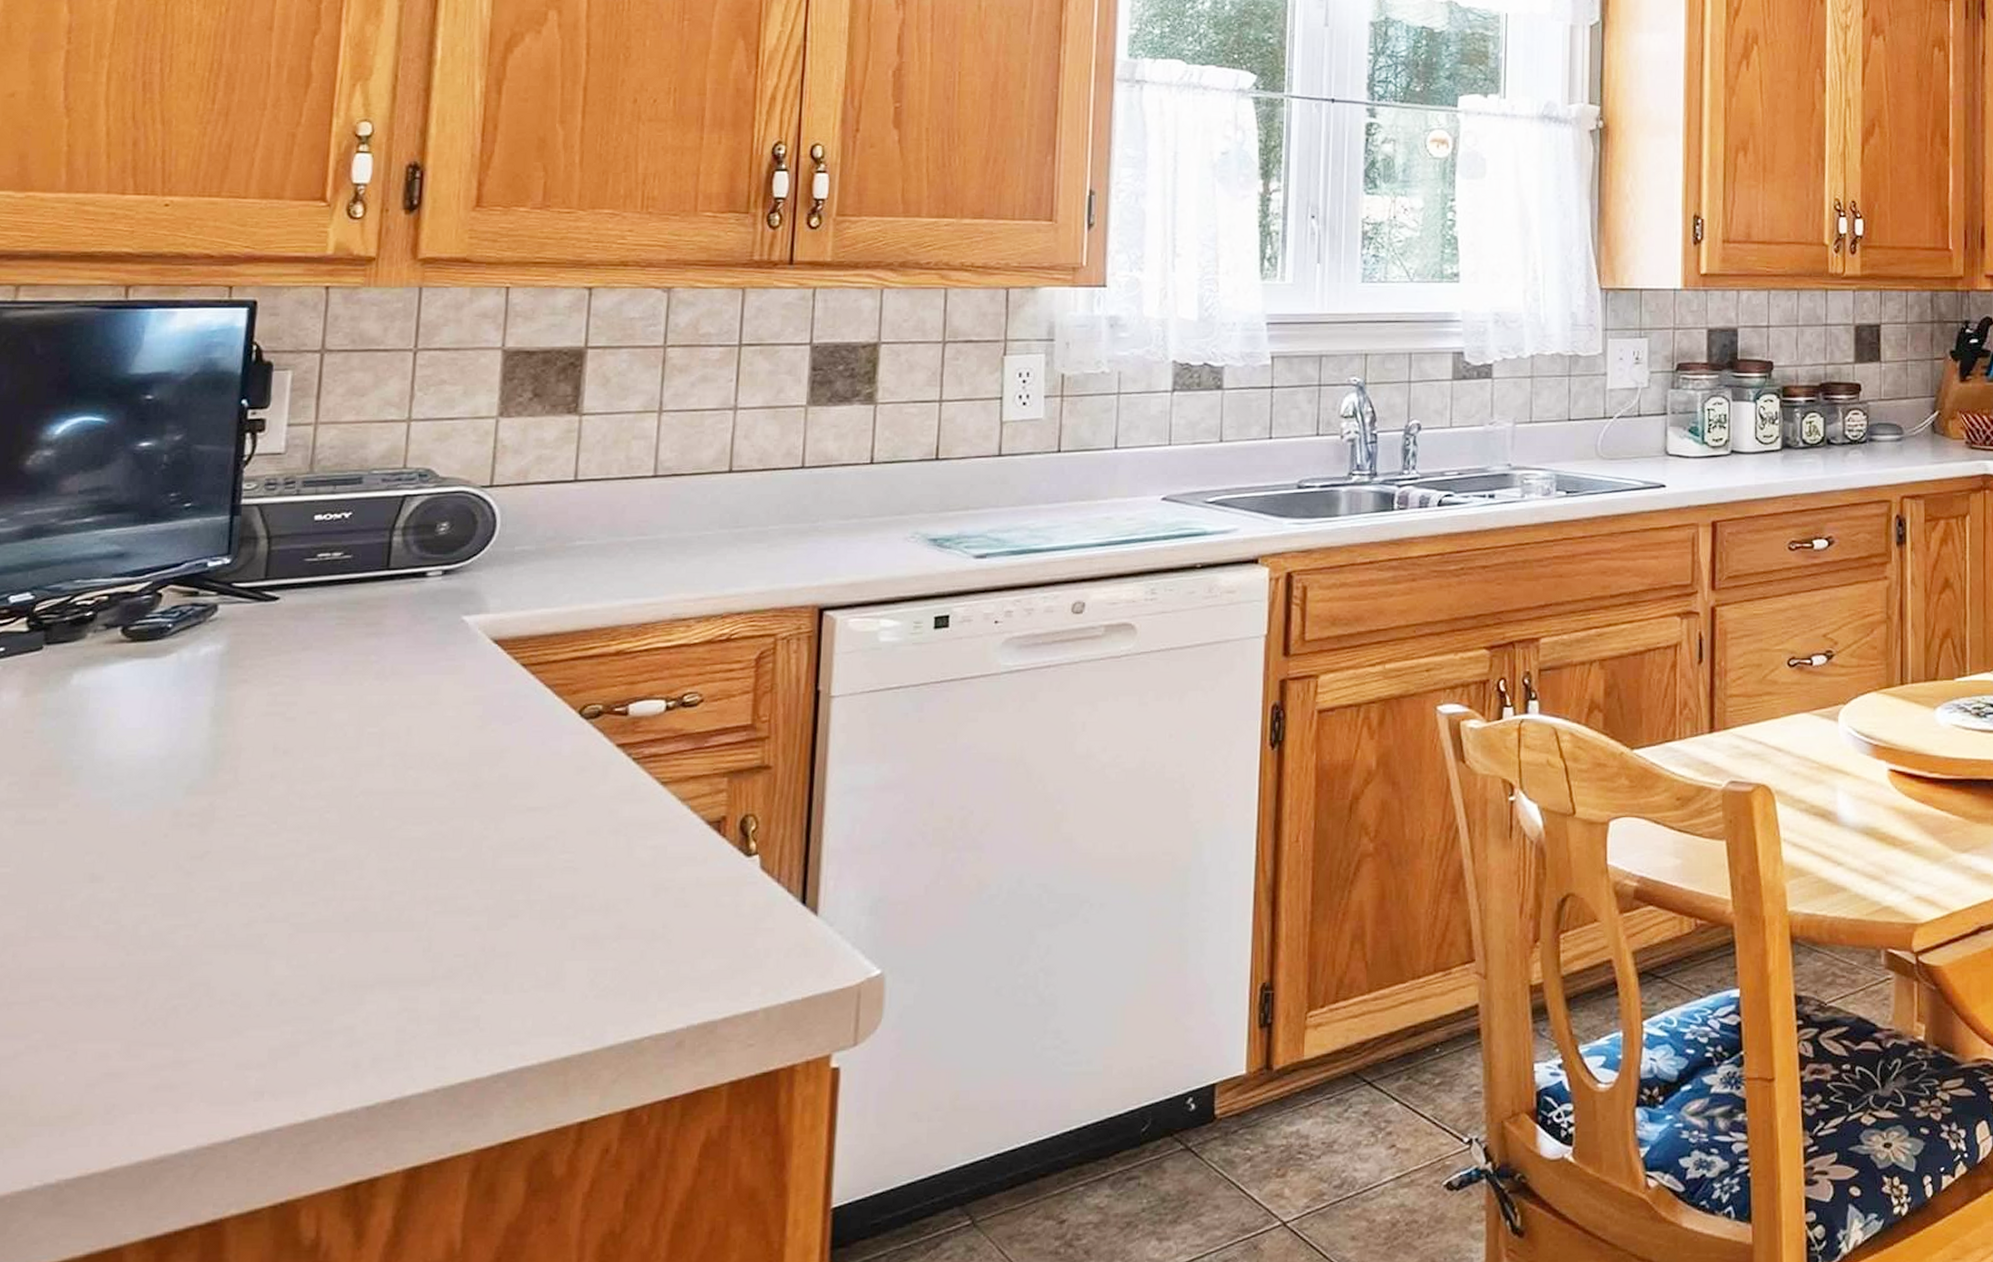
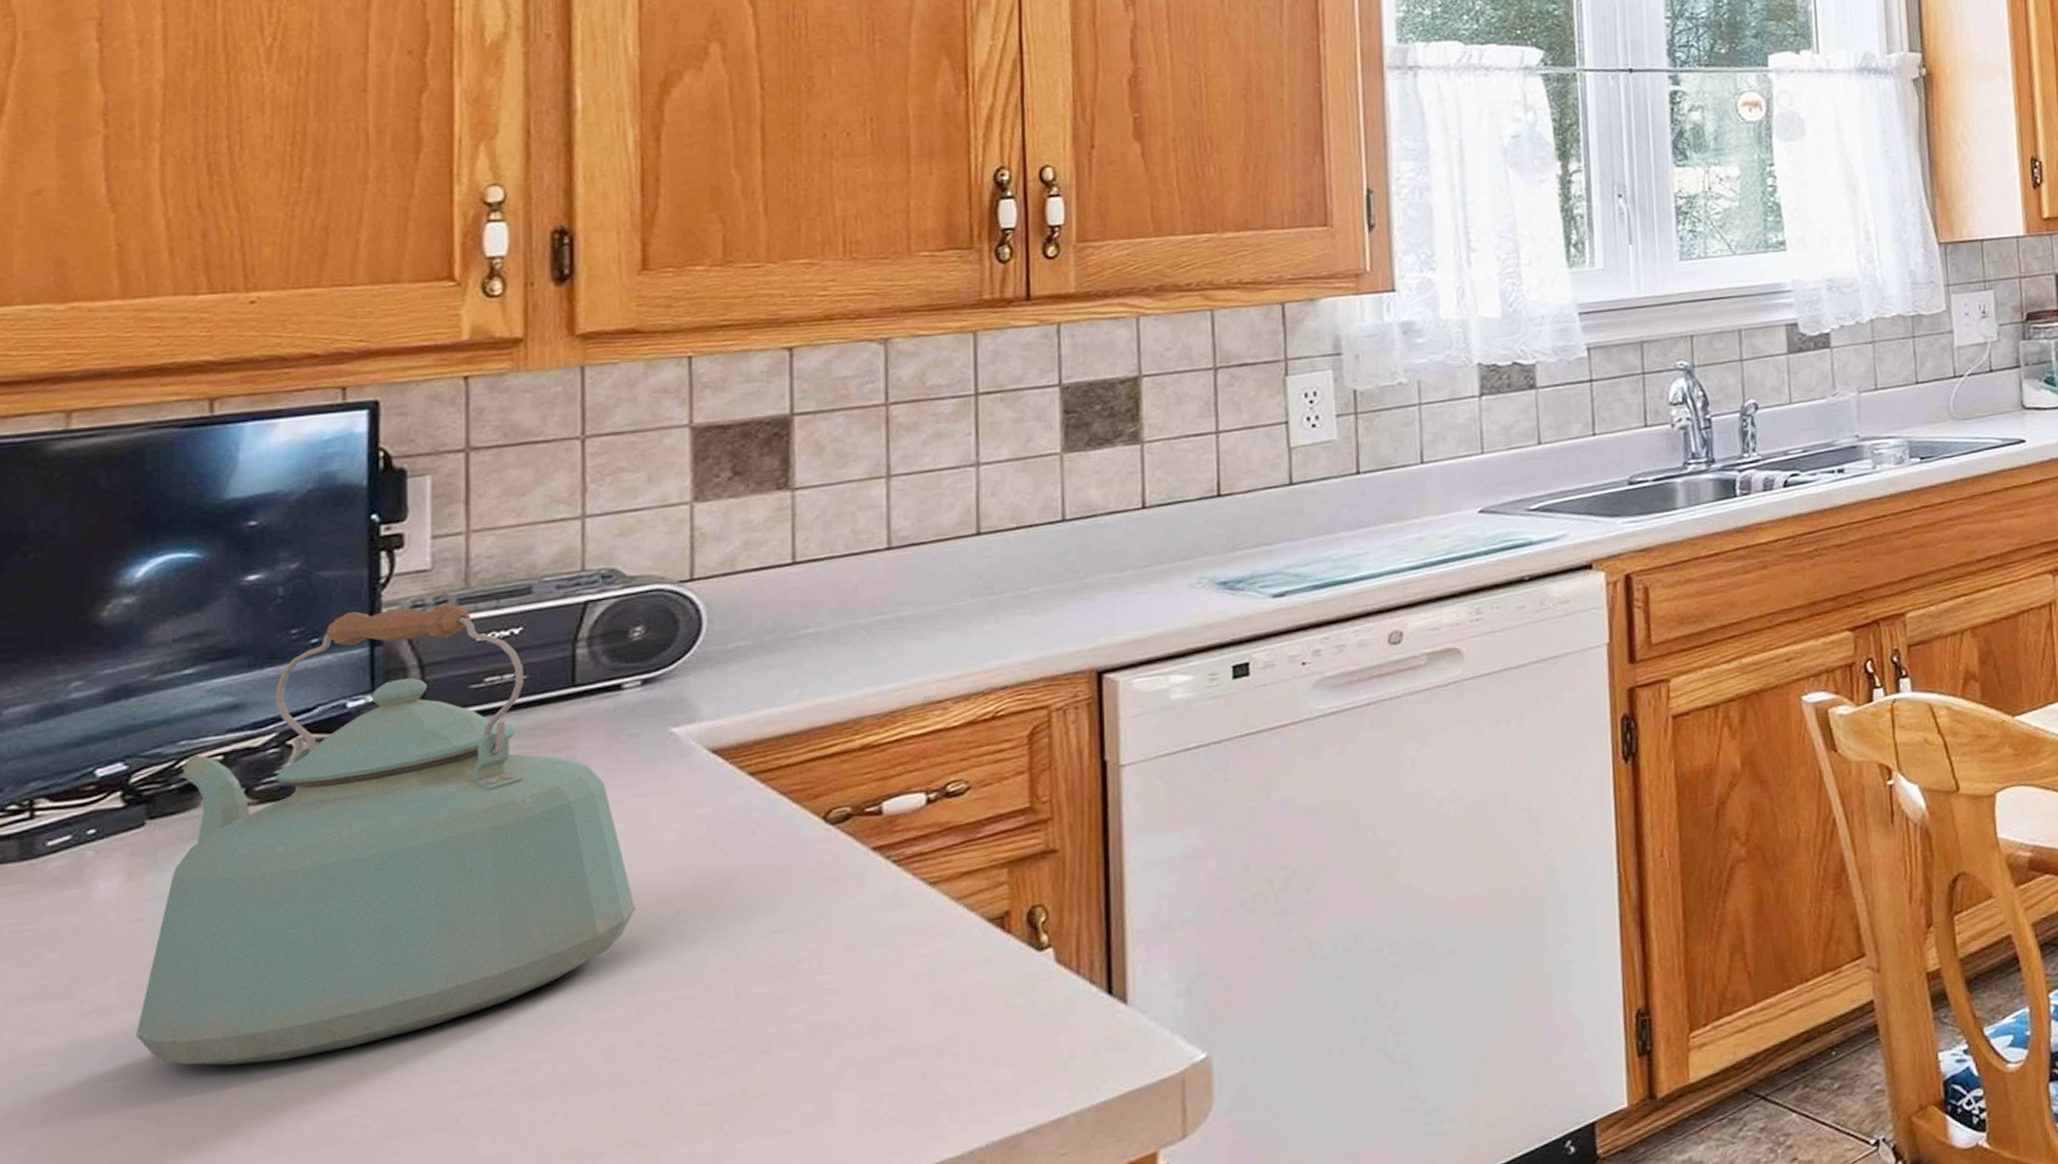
kettle: none [19,483,420,869] -> present [136,603,636,1066]

